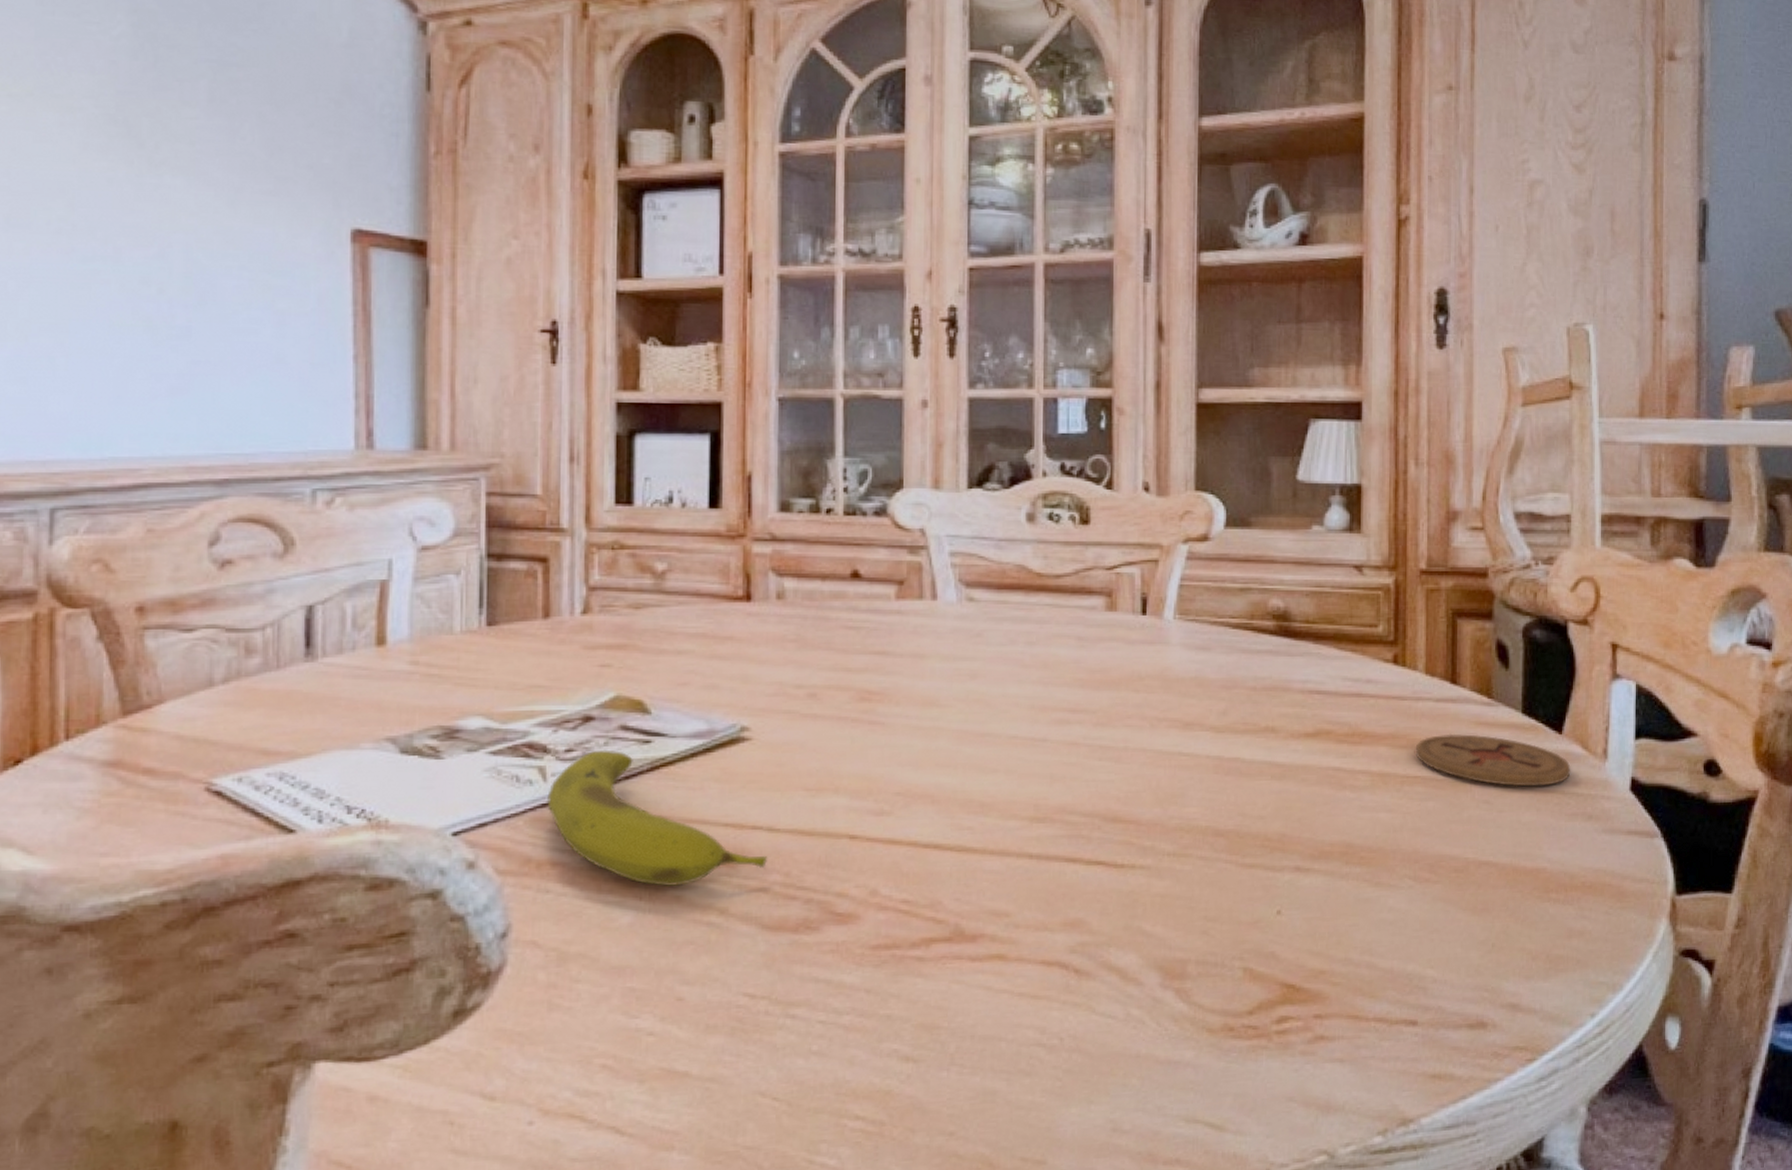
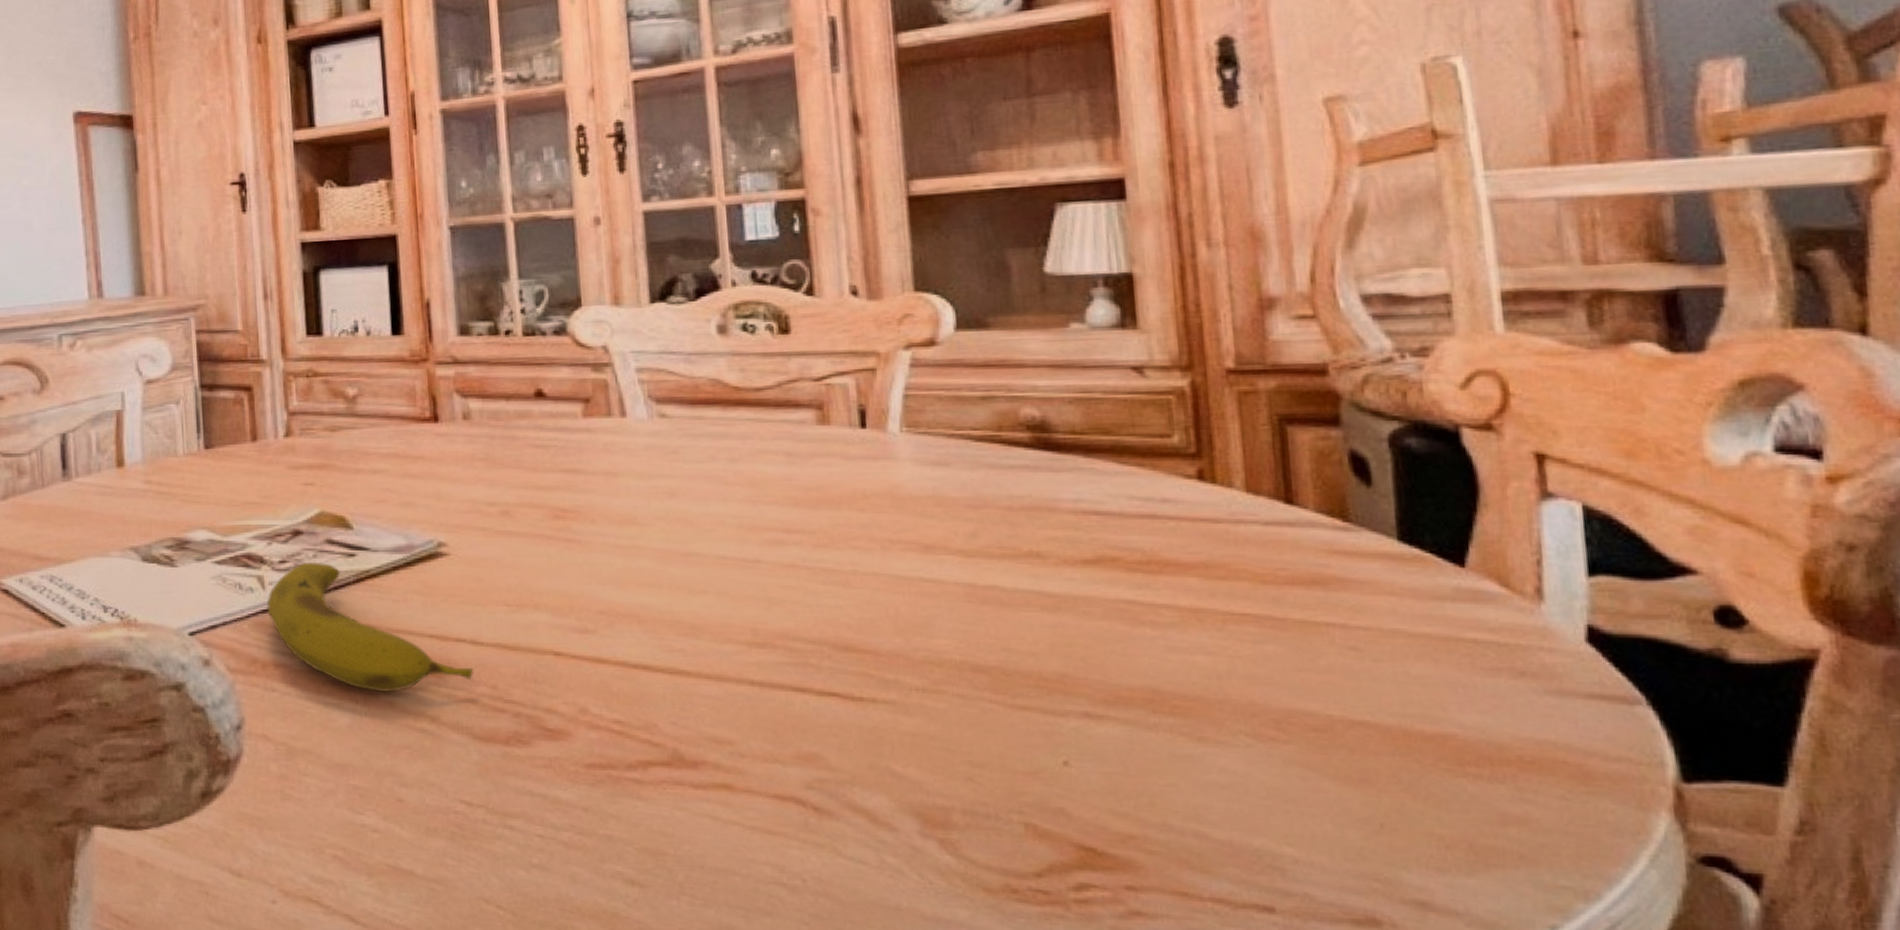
coaster: present [1415,733,1571,787] -> none [1239,563,1485,632]

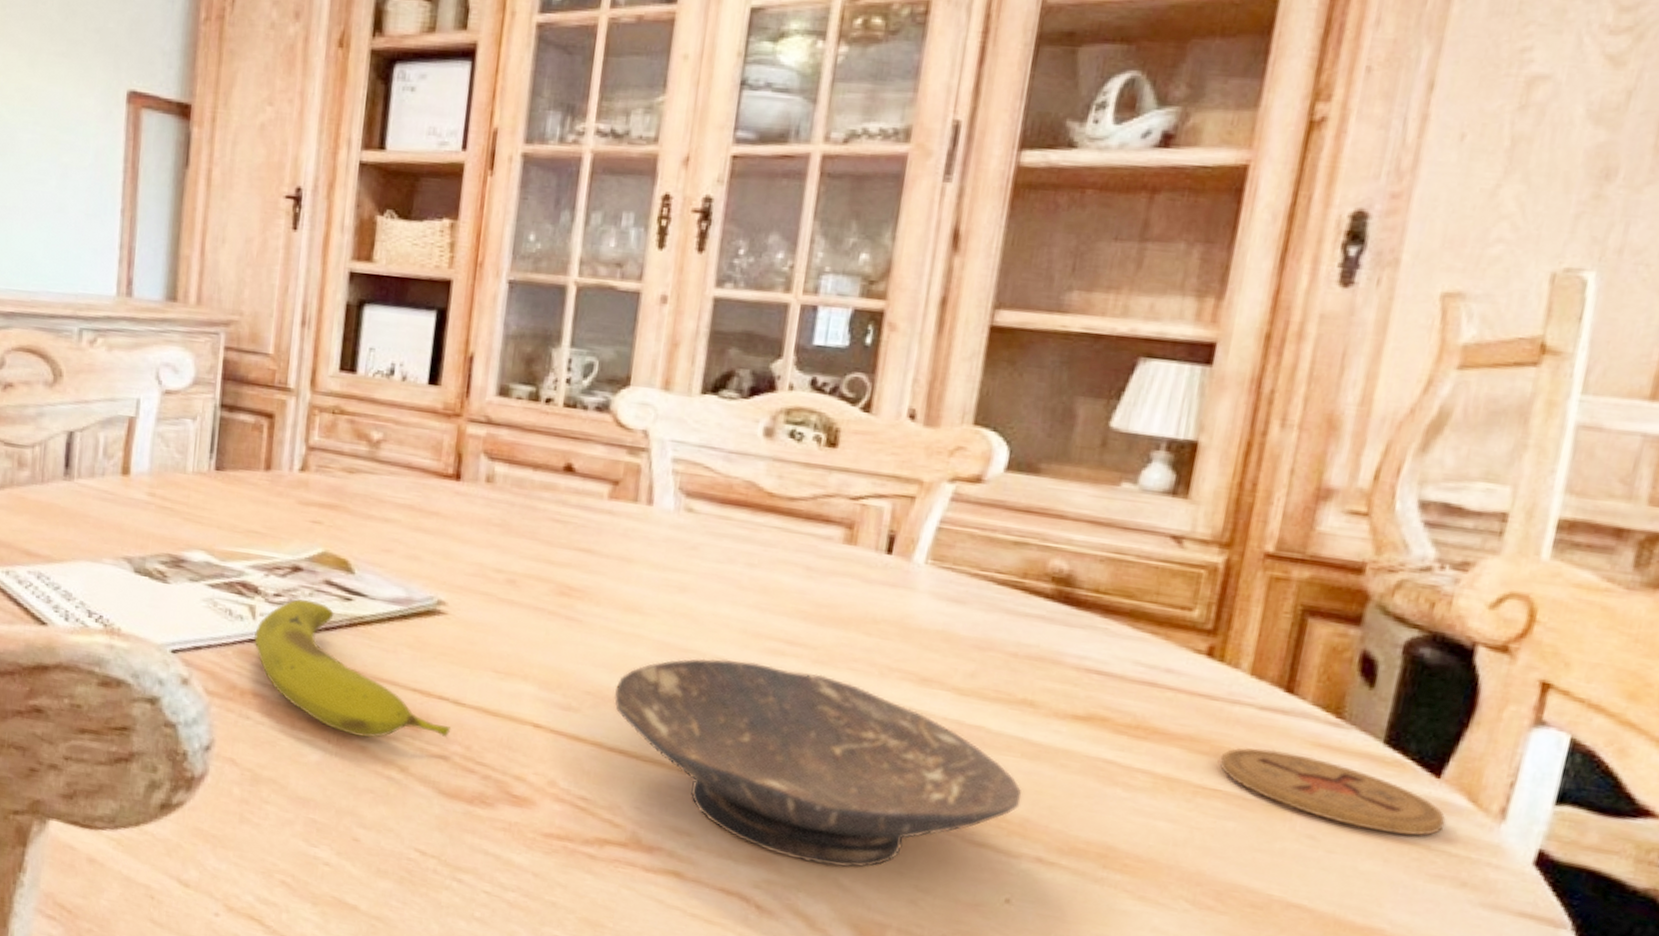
bowl: none [626,557,1053,754] -> present [613,658,1023,868]
coaster: none [1239,563,1485,632] -> present [1219,748,1446,837]

